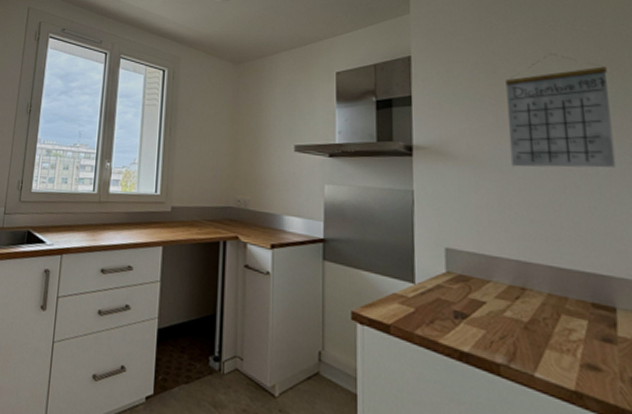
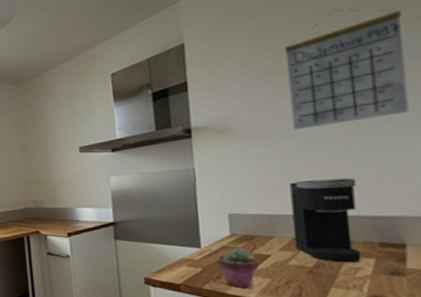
potted succulent: none [430,289,473,340] -> present [216,248,258,289]
coffee maker: none [507,221,575,322] -> present [289,177,362,262]

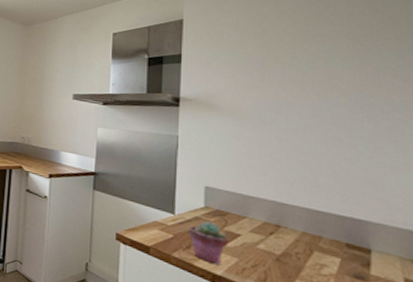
calendar: present [284,9,410,131] -> none [273,17,383,123]
coffee maker: present [289,177,362,262] -> none [264,167,329,258]

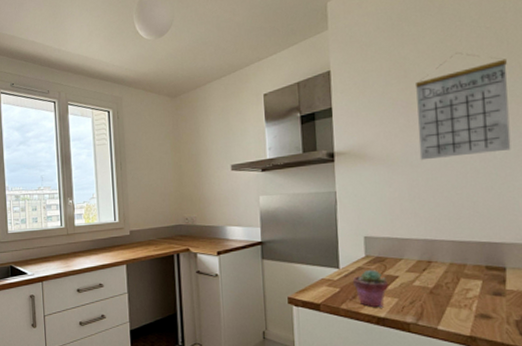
calendar: none [273,17,383,123] -> present [414,52,511,161]

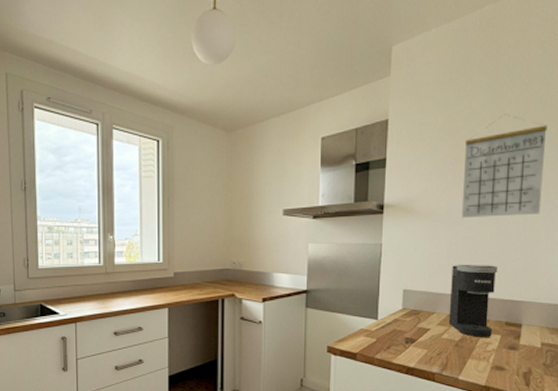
potted succulent: present [352,269,388,308] -> none [388,321,420,358]
coffee maker: none [416,206,472,283] -> present [448,264,498,337]

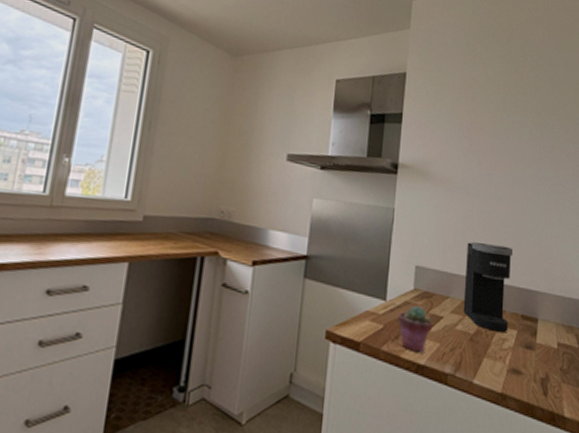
potted succulent: none [388,321,420,358] -> present [397,305,432,353]
calendar: present [461,114,547,218] -> none [476,87,556,196]

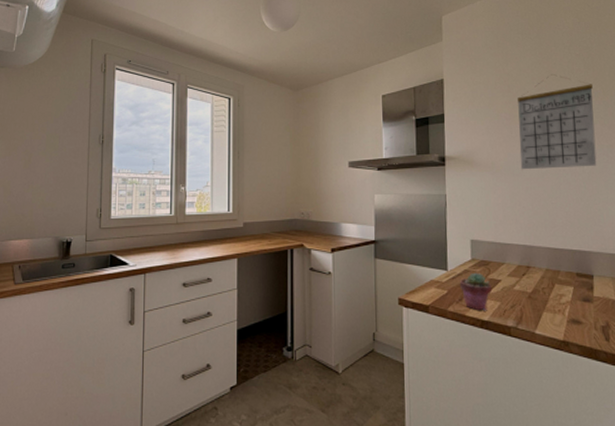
coffee maker: present [463,241,514,332] -> none [517,214,565,289]
calendar: none [476,87,556,196] -> present [517,74,597,170]

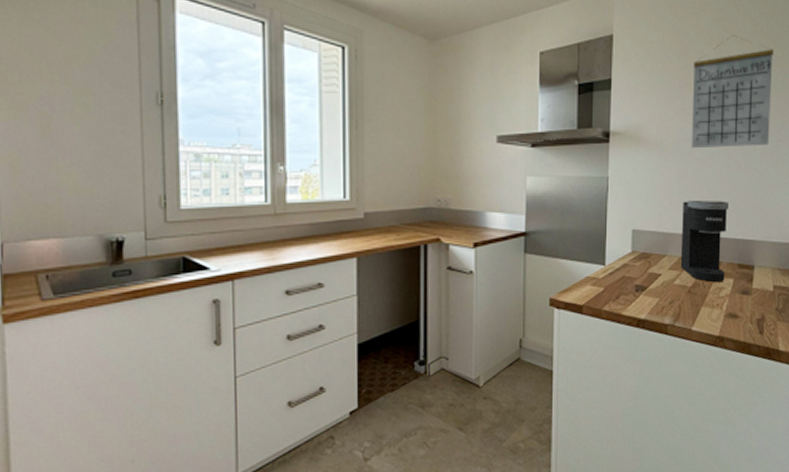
potted succulent: present [459,272,492,311] -> none [617,266,651,309]
coffee maker: none [517,214,565,289] -> present [680,200,730,282]

